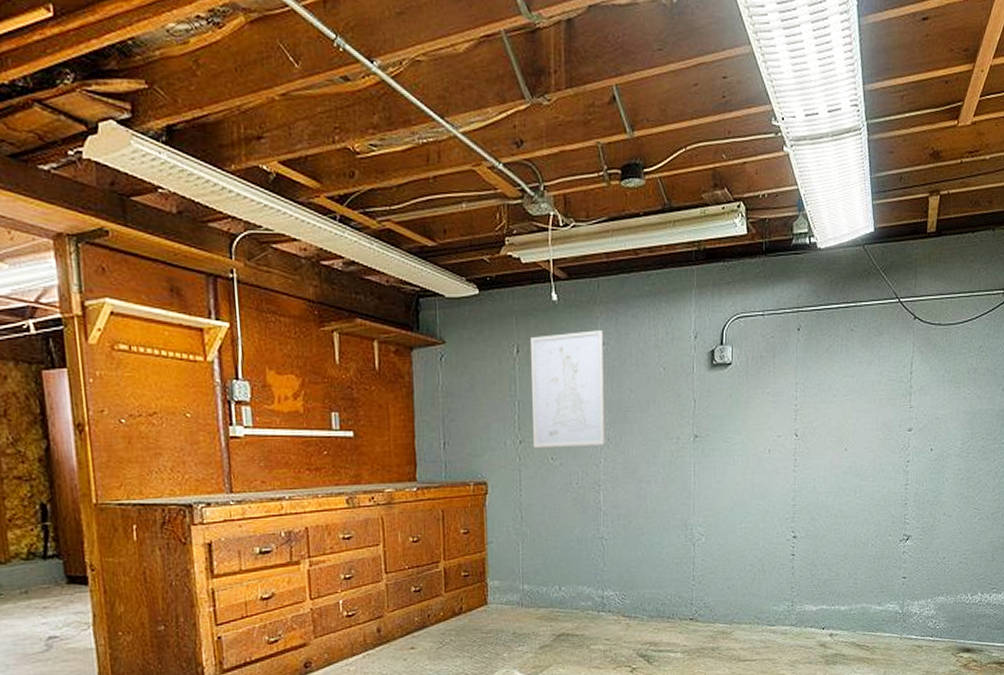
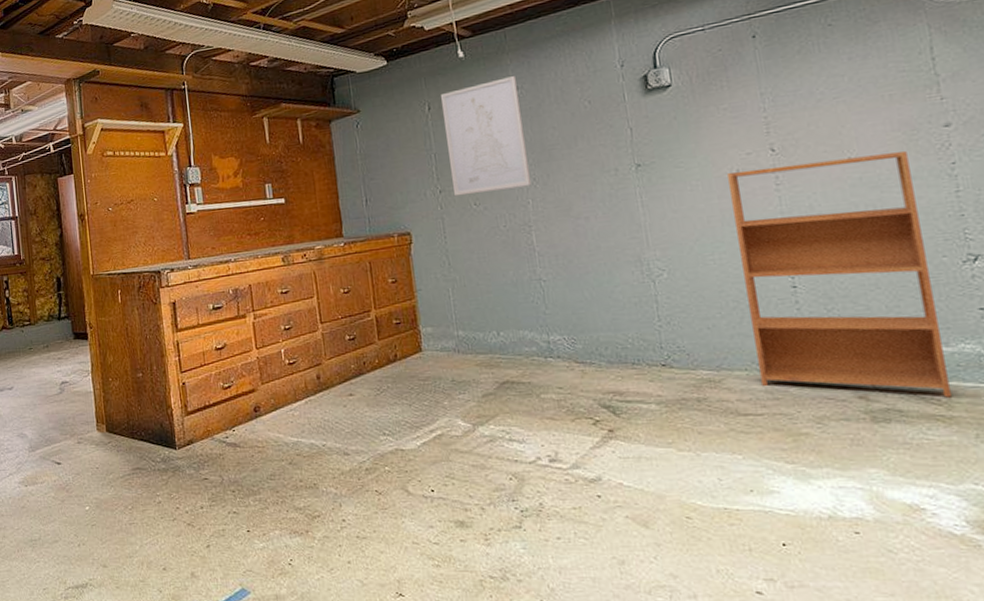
bookshelf: none [759,448,882,645] -> present [728,151,951,398]

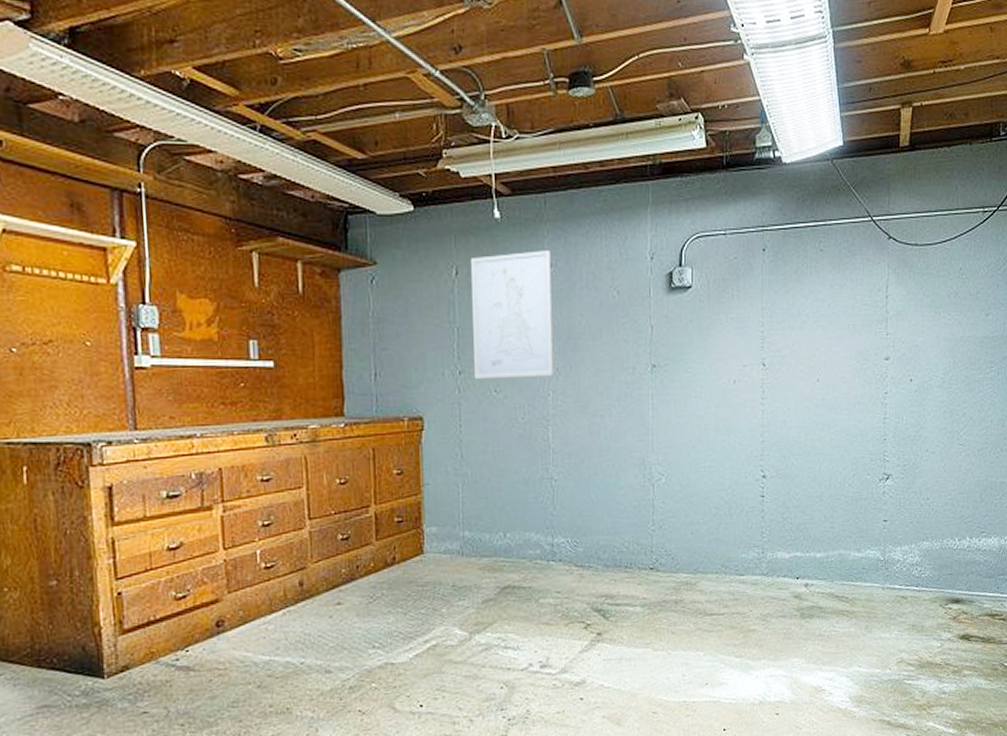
bookshelf: present [728,151,951,398] -> none [726,379,857,596]

